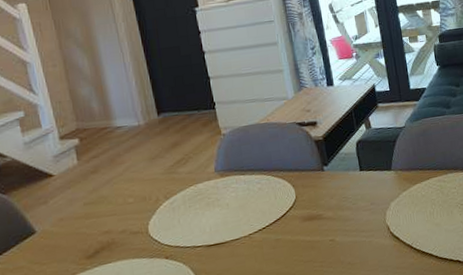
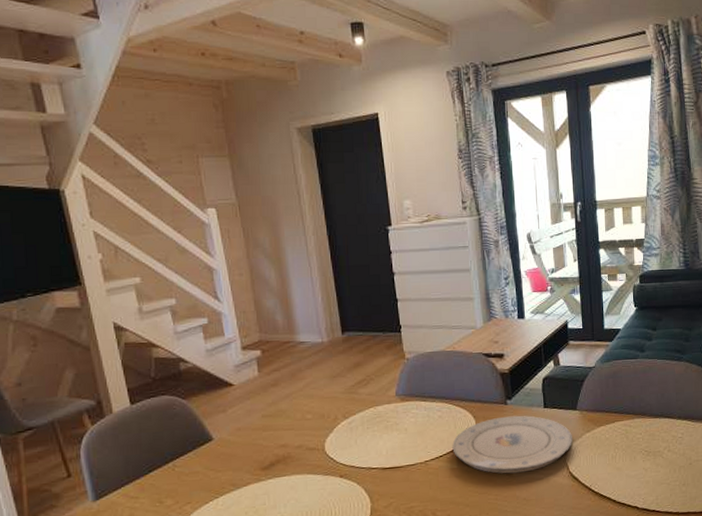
plate: none [274,180,391,240] -> present [452,415,572,474]

